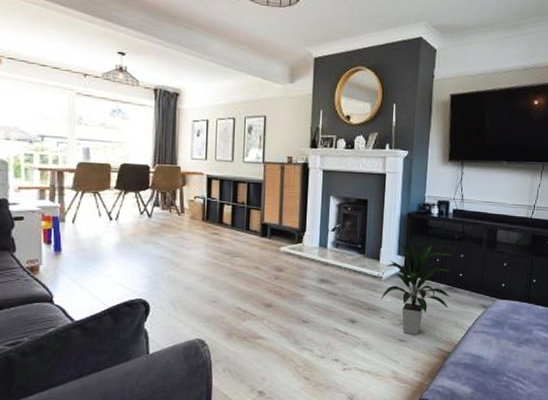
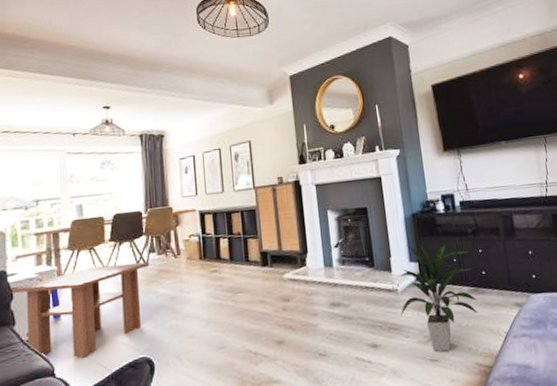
coffee table: none [11,209,153,291] -> present [10,262,150,358]

